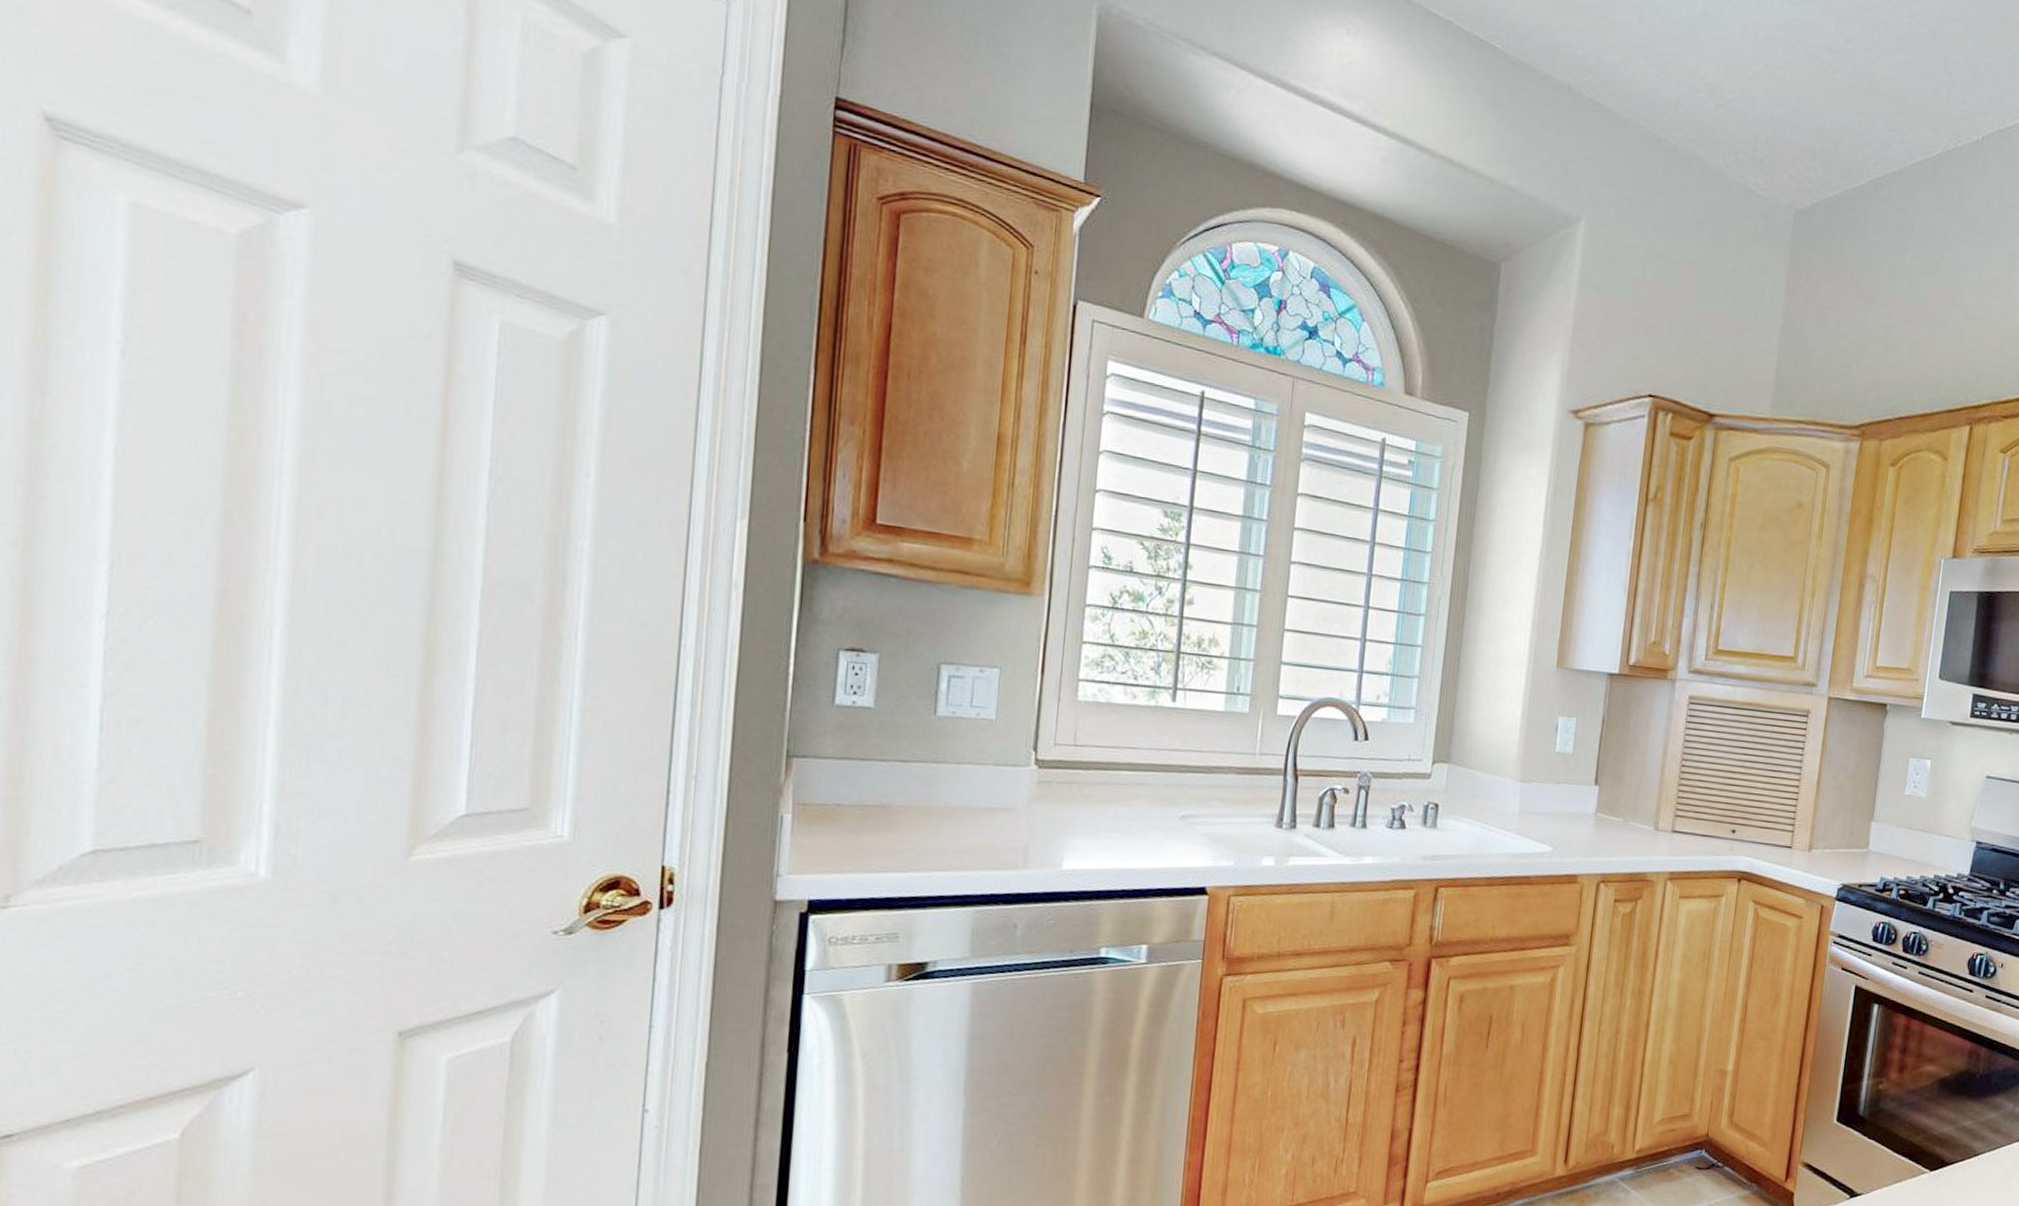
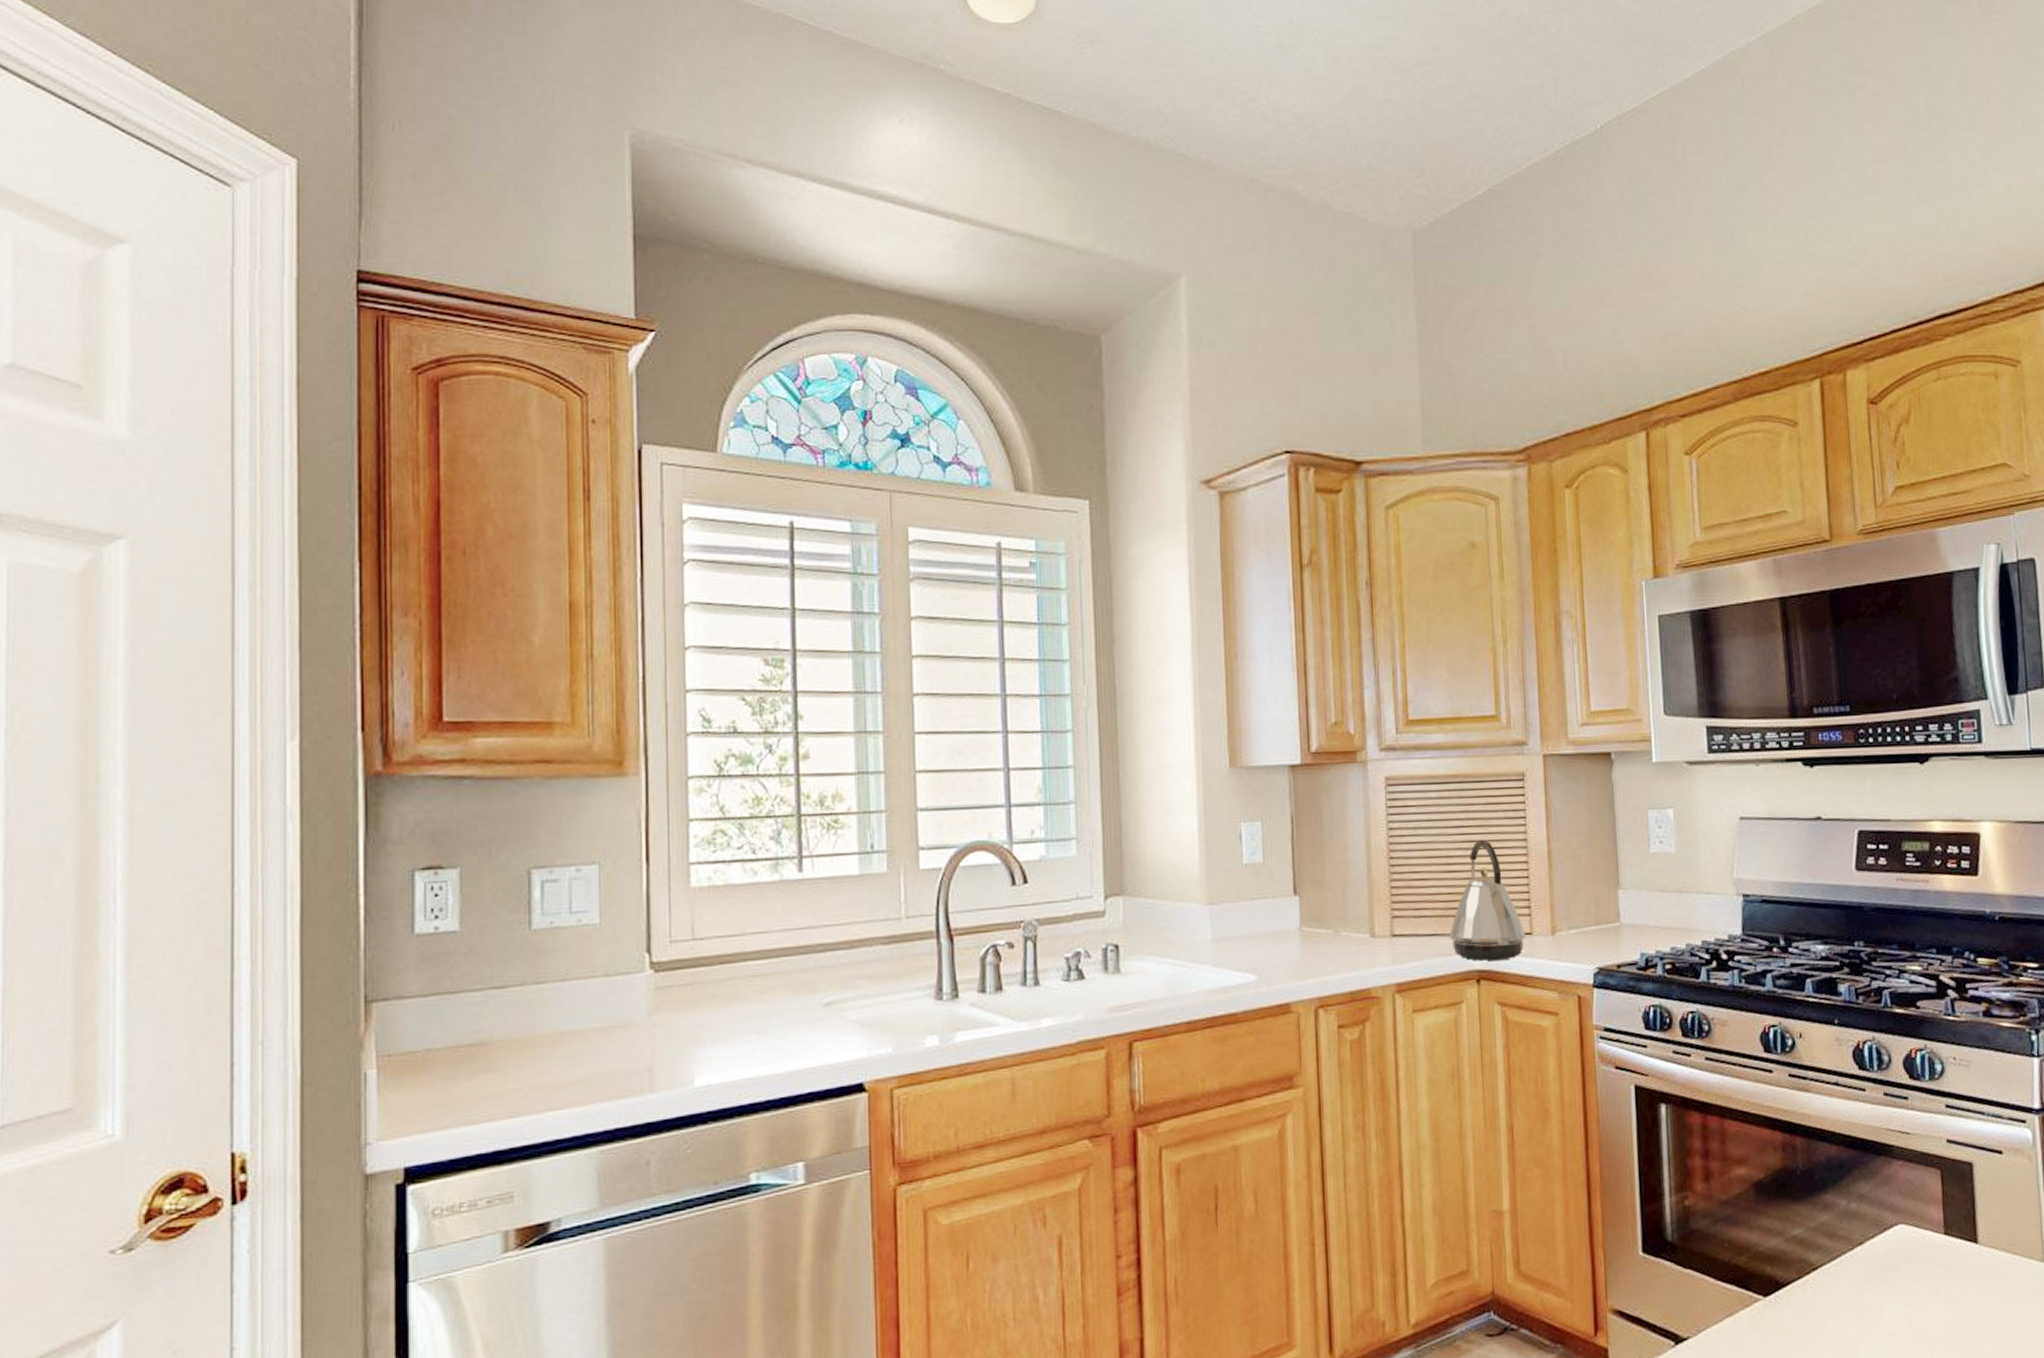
kettle: none [1721,761,1787,866] -> present [1449,839,1526,961]

